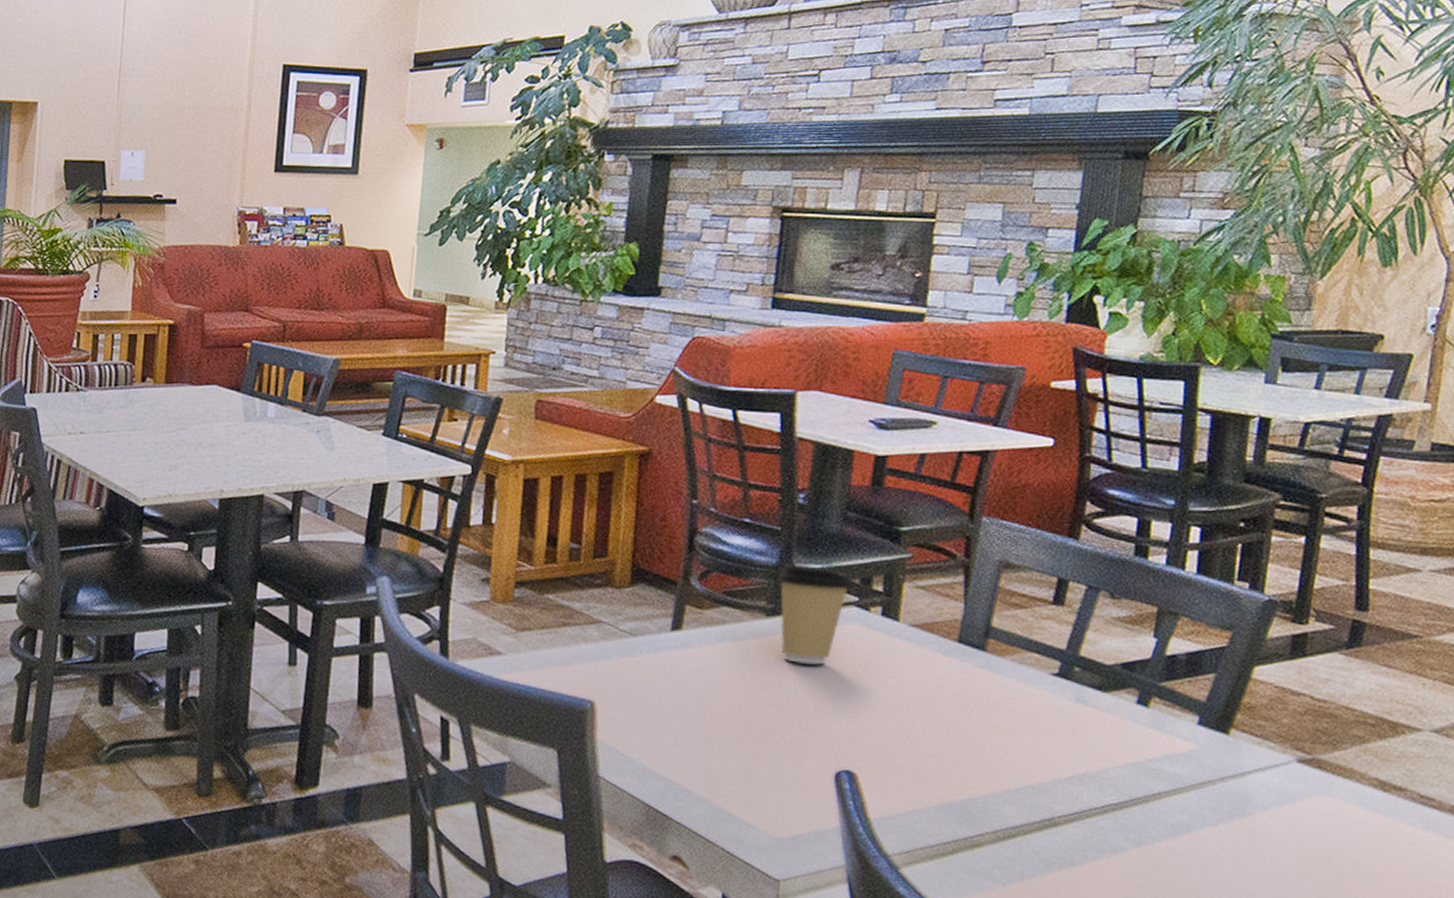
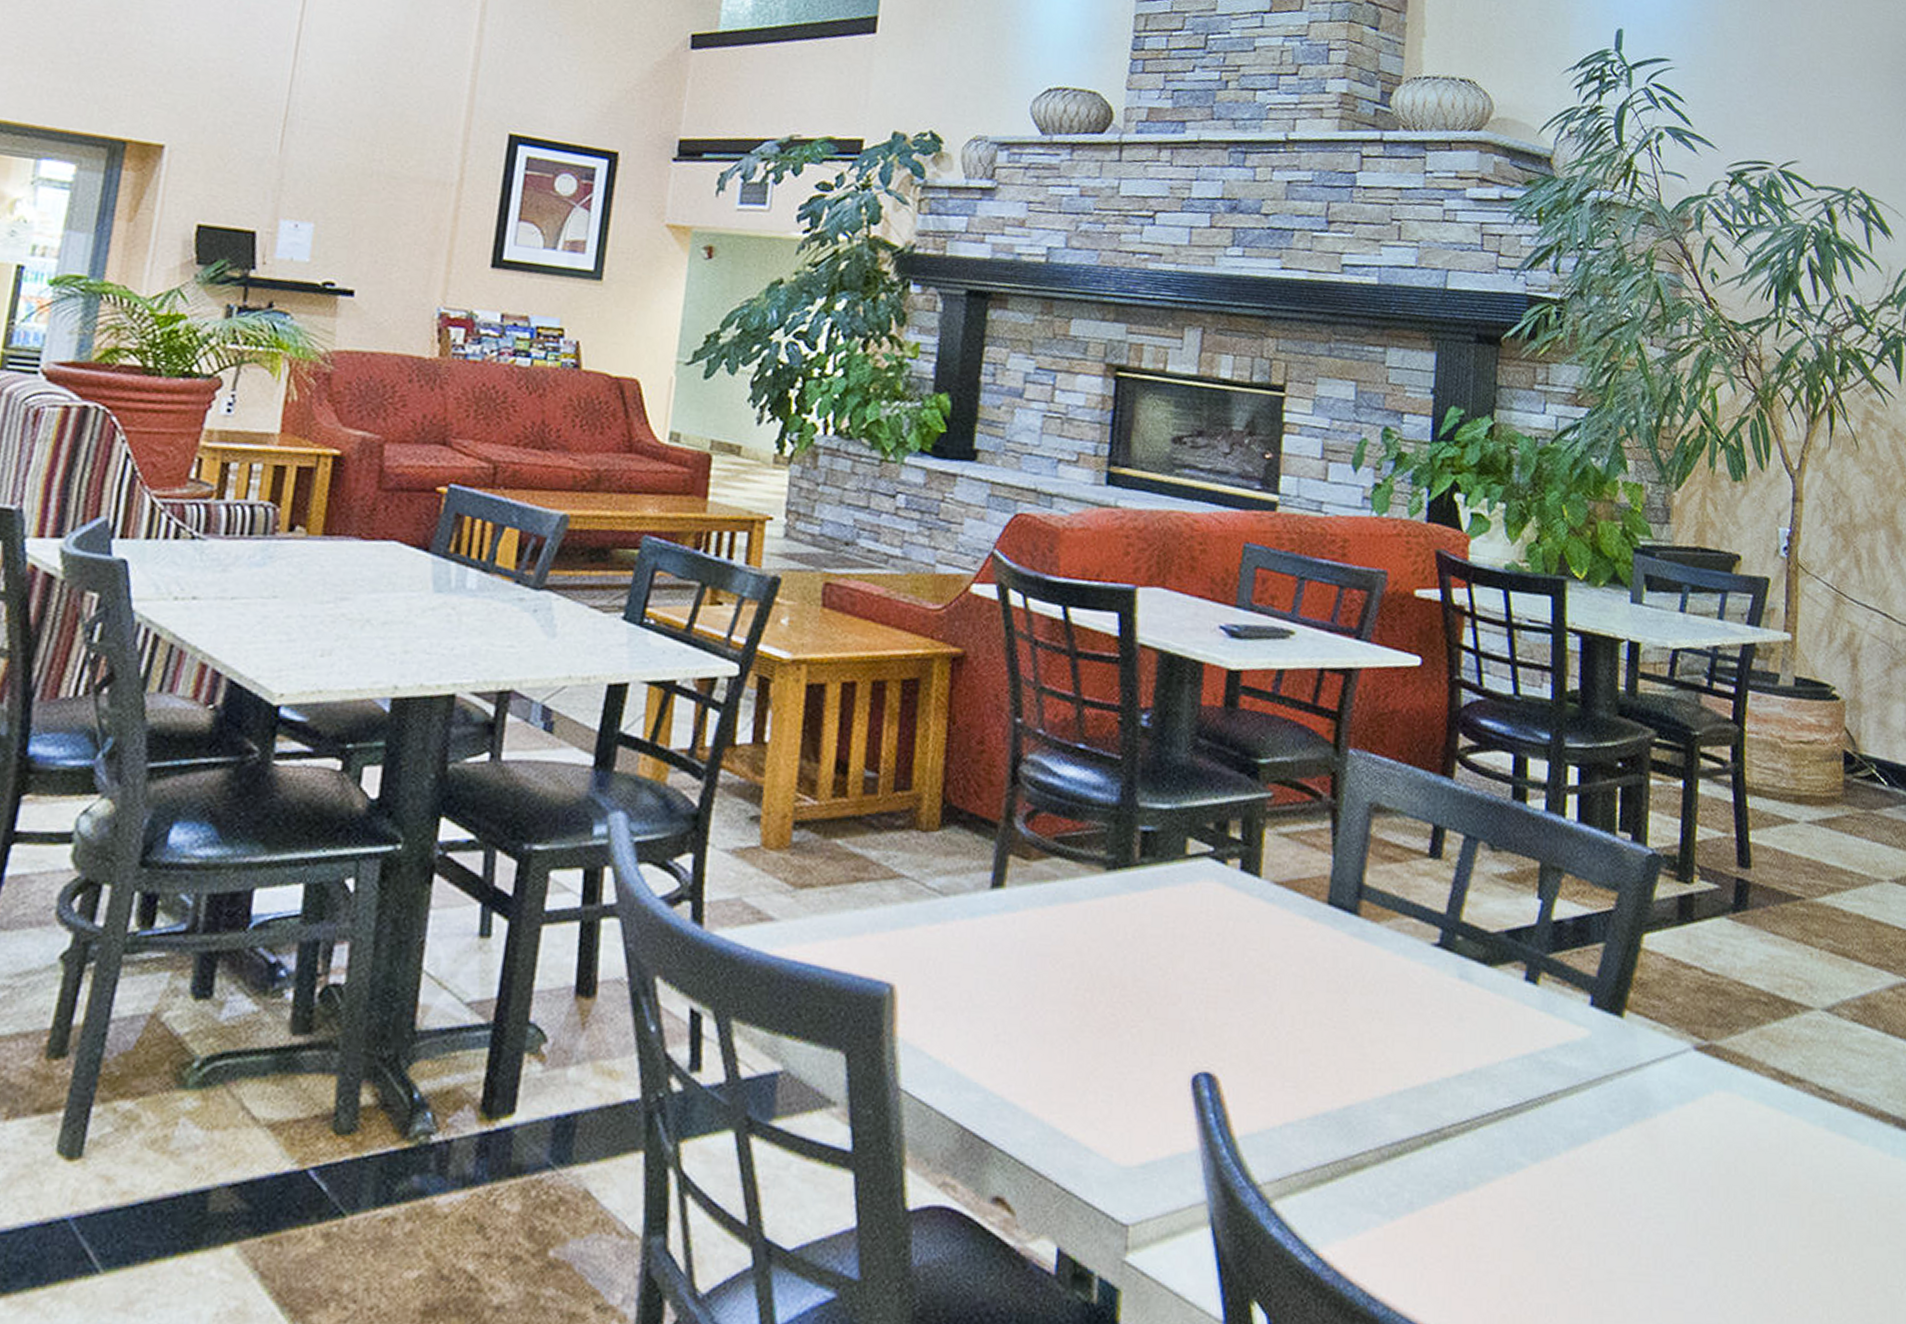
coffee cup: present [776,564,853,665] -> none [1117,803,1207,934]

